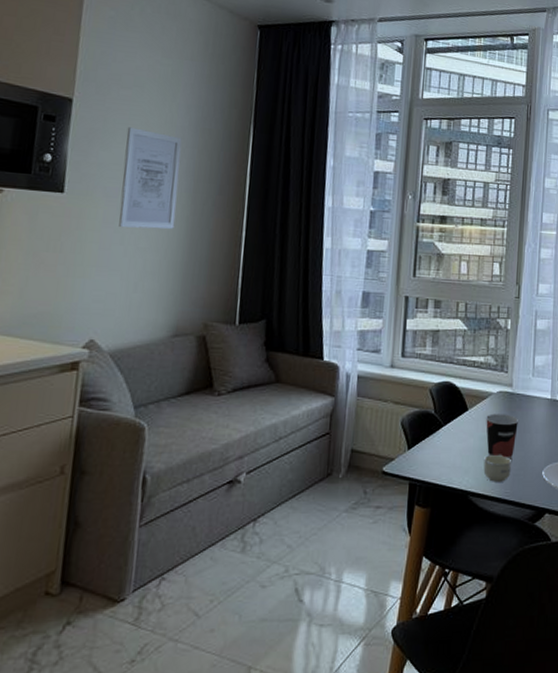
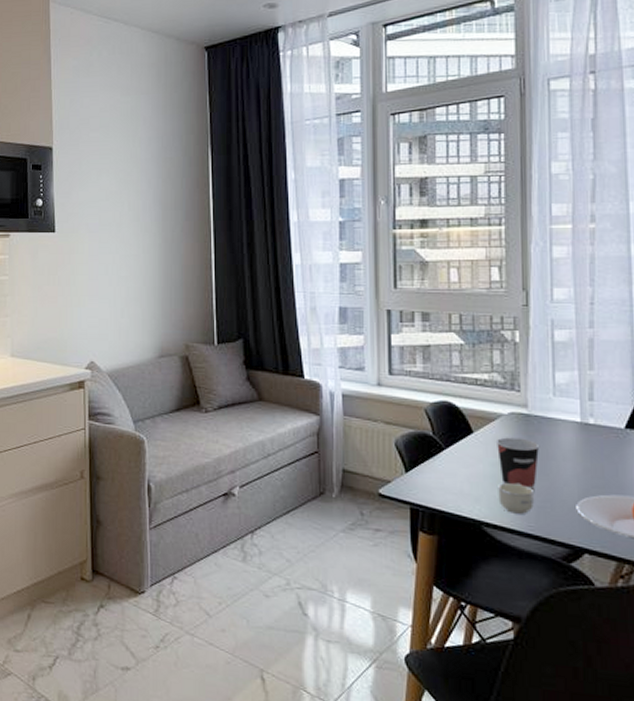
wall art: present [119,127,182,229] -> none [99,166,149,260]

